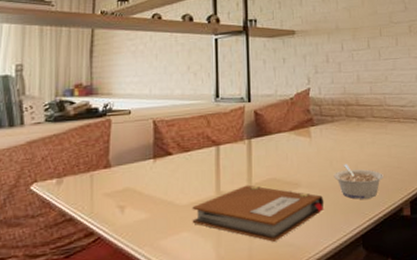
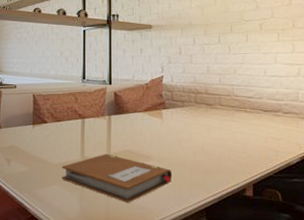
legume: present [333,164,384,199] -> none [182,144,228,177]

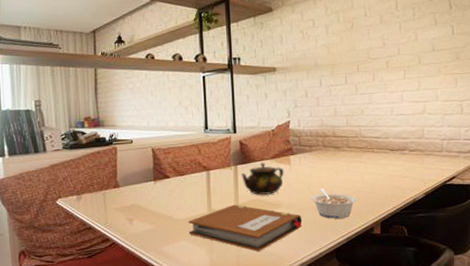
teapot: none [115,114,156,147] -> present [241,162,284,196]
legume: none [182,144,228,177] -> present [311,188,357,219]

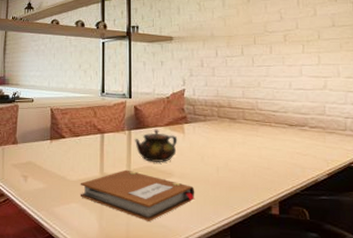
legume: present [311,188,357,219] -> none [204,160,253,194]

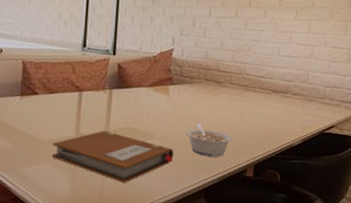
teapot: present [135,129,178,163] -> none [116,89,161,125]
legume: none [204,160,253,194] -> present [185,123,233,157]

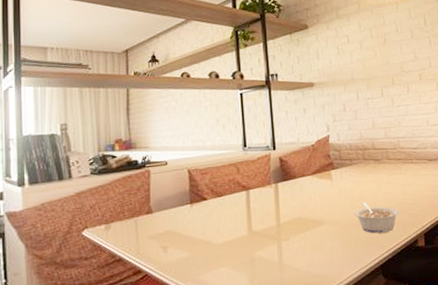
notebook: present [51,130,174,183] -> none [227,224,347,273]

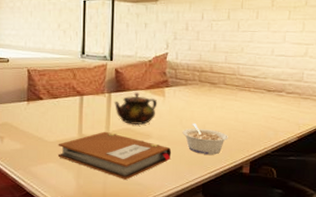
notebook: none [227,224,347,273] -> present [57,131,172,180]
teapot: none [282,178,326,214] -> present [115,92,158,126]

